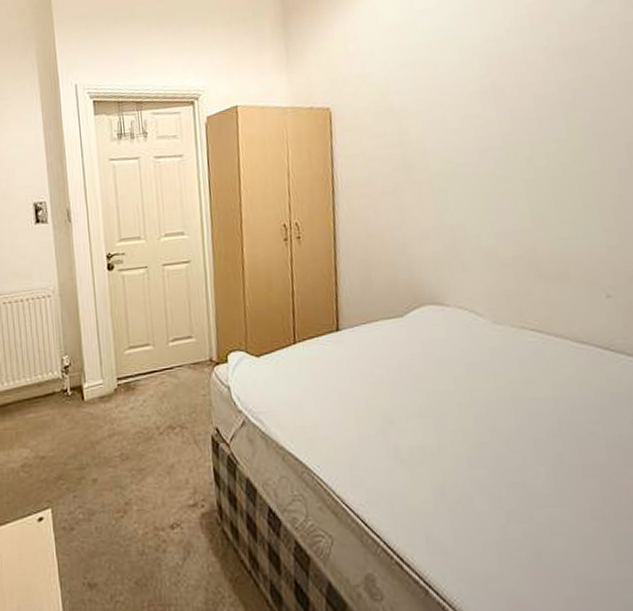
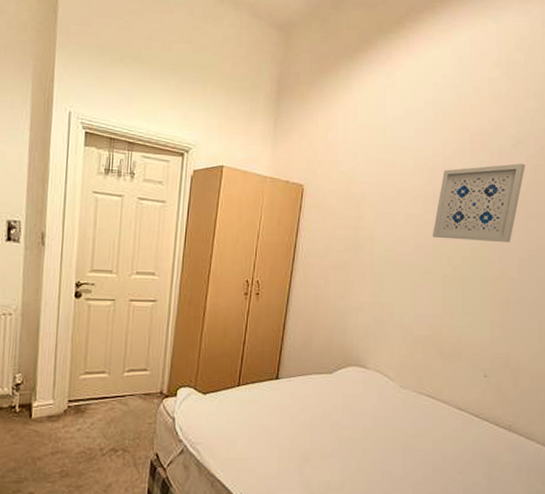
wall art: none [499,25,612,137] -> present [432,163,526,242]

